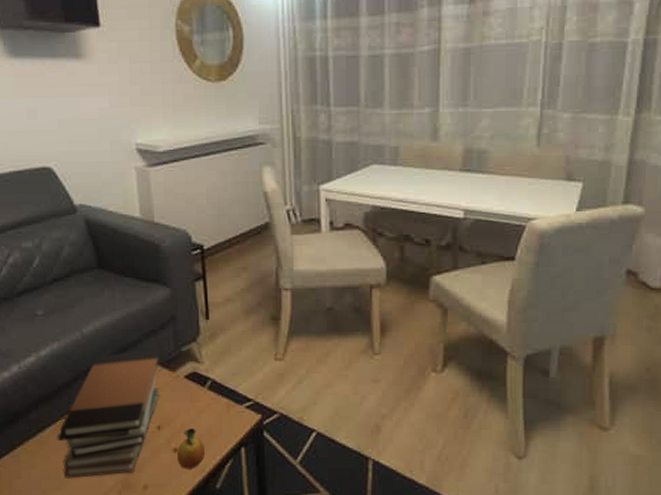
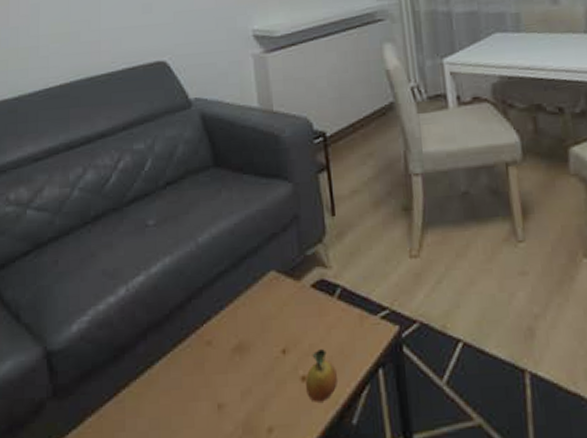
book stack: present [57,349,161,478] -> none [168,255,284,426]

